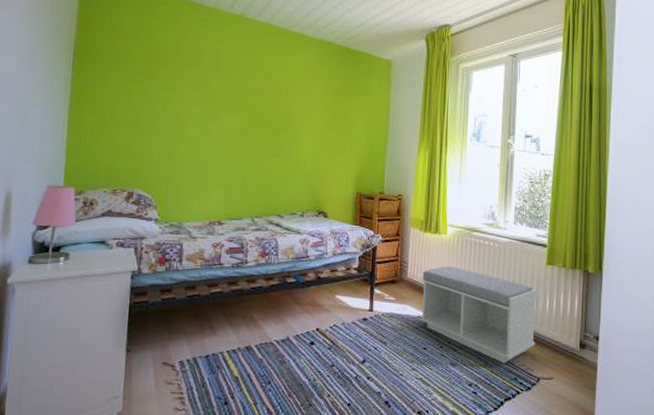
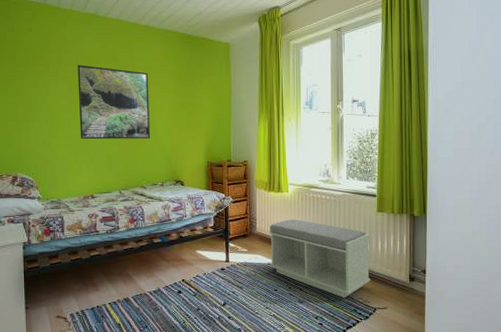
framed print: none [212,70,297,161] -> present [77,65,151,140]

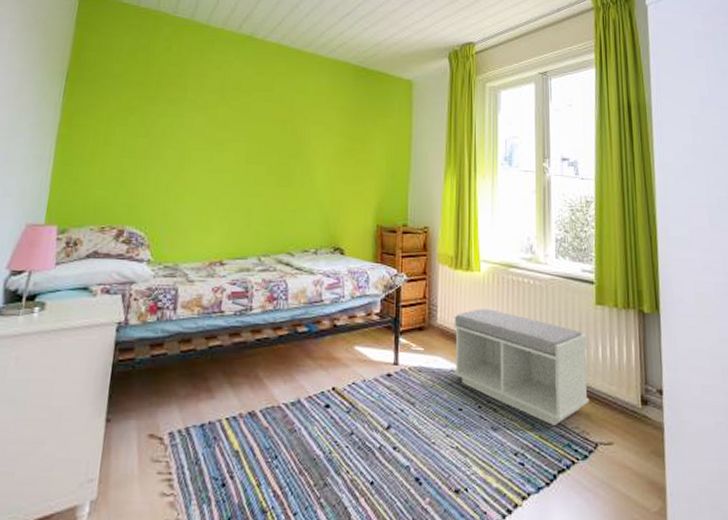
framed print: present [77,65,151,140] -> none [214,93,310,191]

